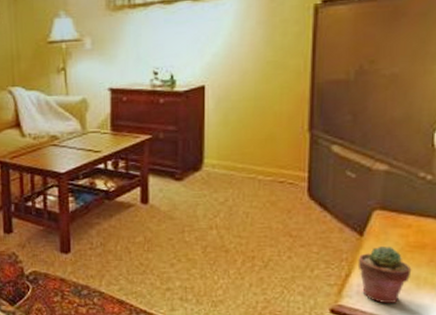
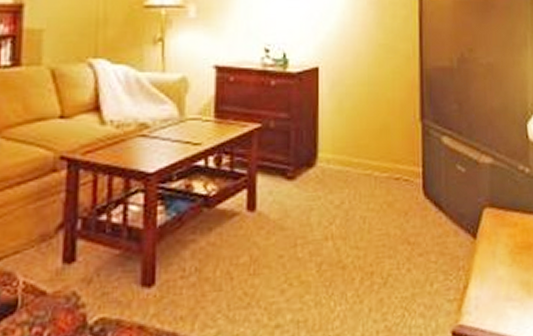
potted succulent: present [357,245,412,304] -> none [474,248,522,318]

